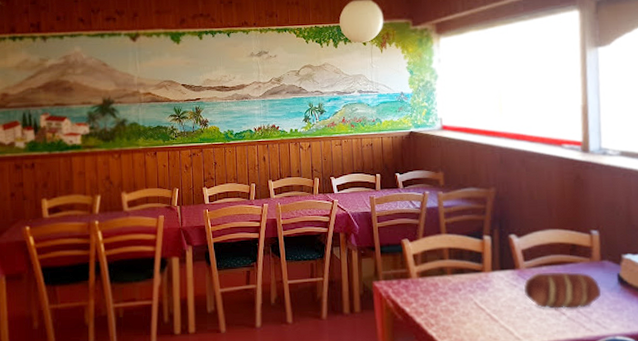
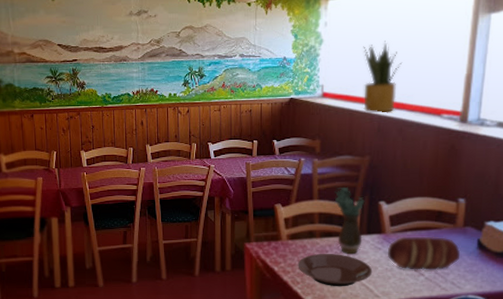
plate: none [430,291,511,329] -> present [298,253,373,287]
vase: none [462,218,496,293] -> present [334,185,365,255]
planter: none [477,75,518,145] -> present [363,41,403,113]

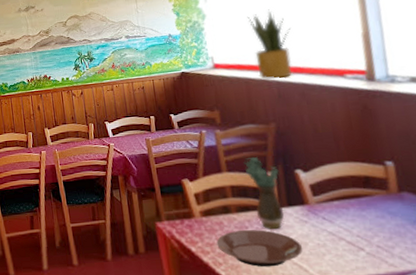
bread loaf: present [387,236,461,270] -> none [315,204,403,244]

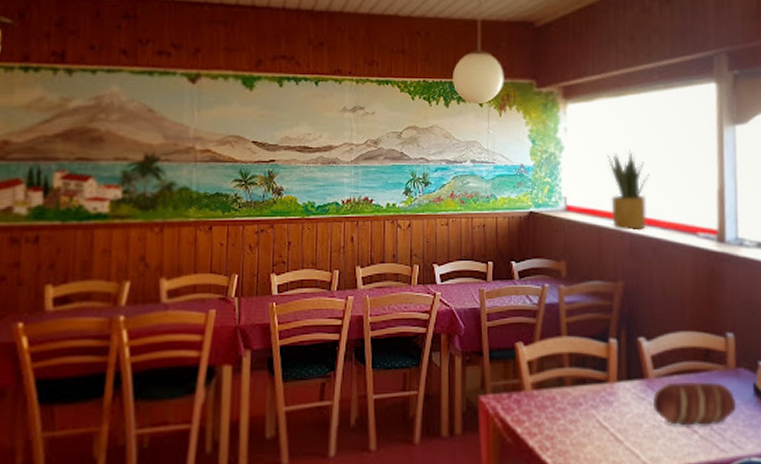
plate: present [216,229,303,267] -> none [546,406,637,453]
vase: present [242,155,285,230] -> none [585,317,622,408]
bread loaf: none [315,204,403,244] -> present [652,380,737,426]

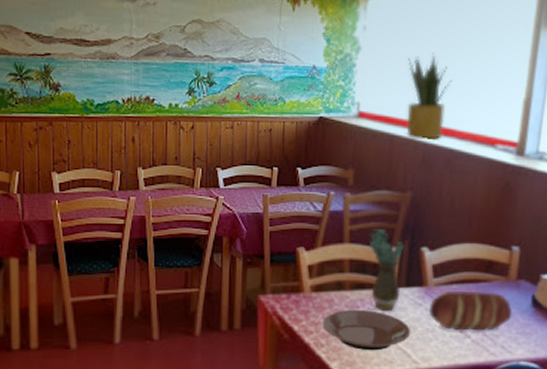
plate: none [546,406,637,453] -> present [322,309,411,351]
vase: none [585,317,622,408] -> present [369,226,405,311]

